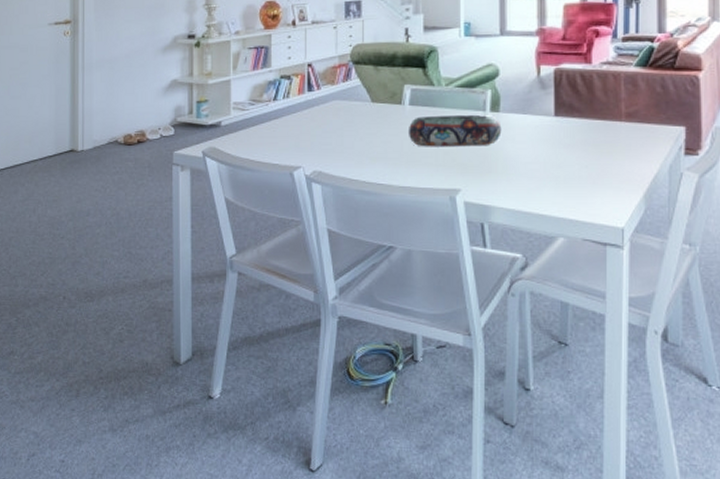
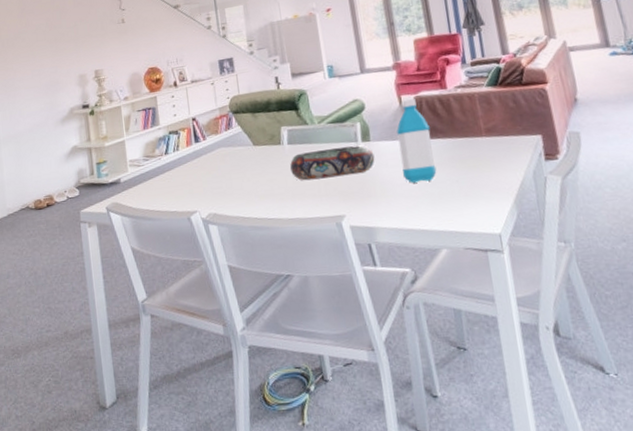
water bottle: none [529,71,566,163] -> present [396,99,437,183]

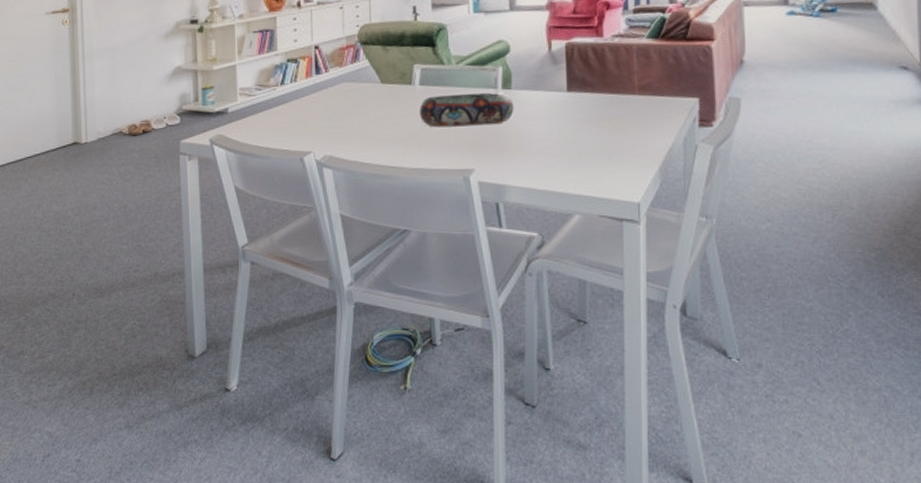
water bottle: present [396,99,437,183] -> none [542,45,580,140]

